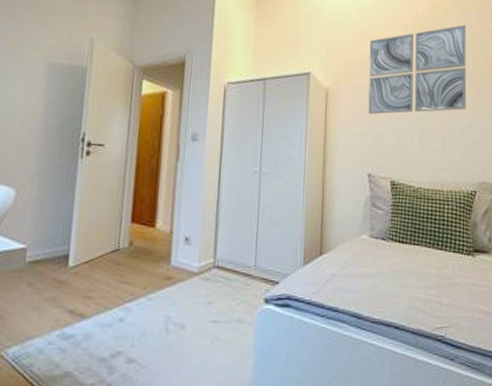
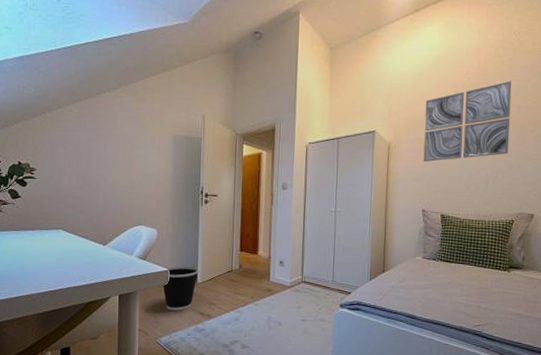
wastebasket: none [16,241,72,308] -> present [162,266,199,311]

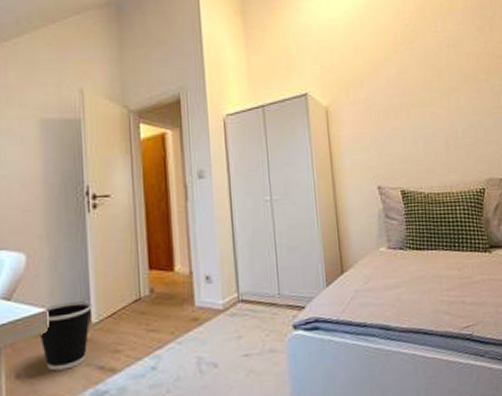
wall art: present [423,80,512,162] -> none [362,24,465,128]

